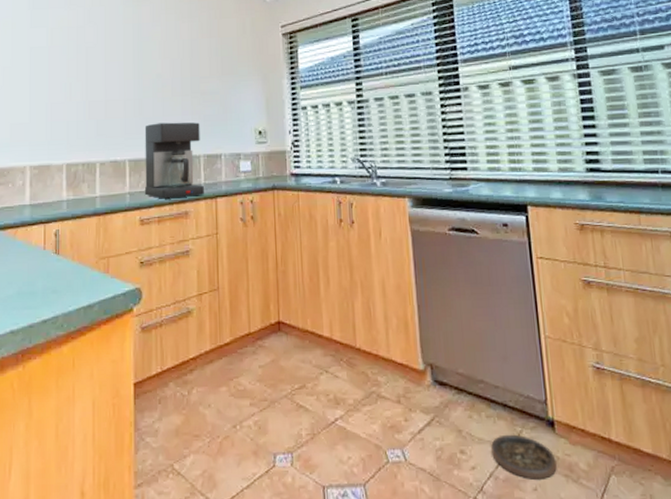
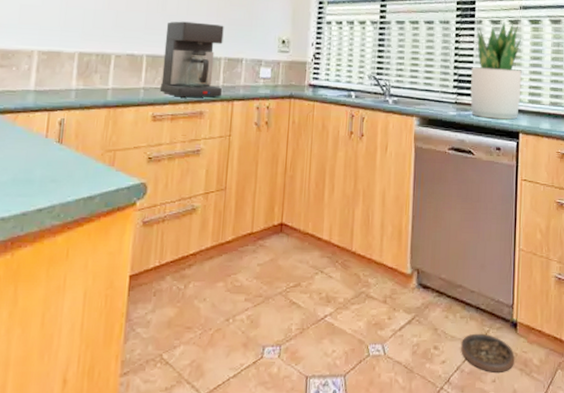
planter: none [463,85,524,193] -> present [470,21,522,120]

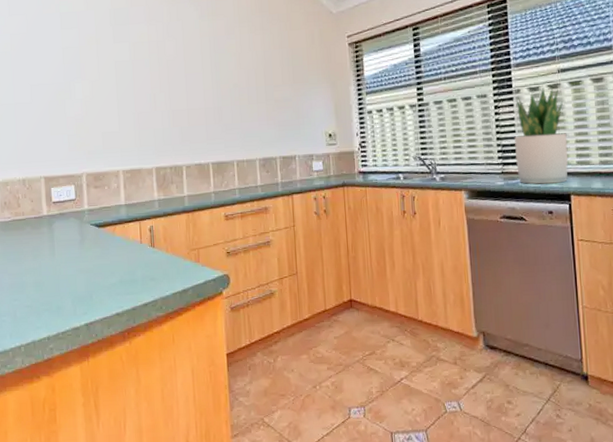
coffee maker: present [161,21,224,98] -> none [225,127,281,197]
pet bowl: present [461,333,515,374] -> none [534,387,589,423]

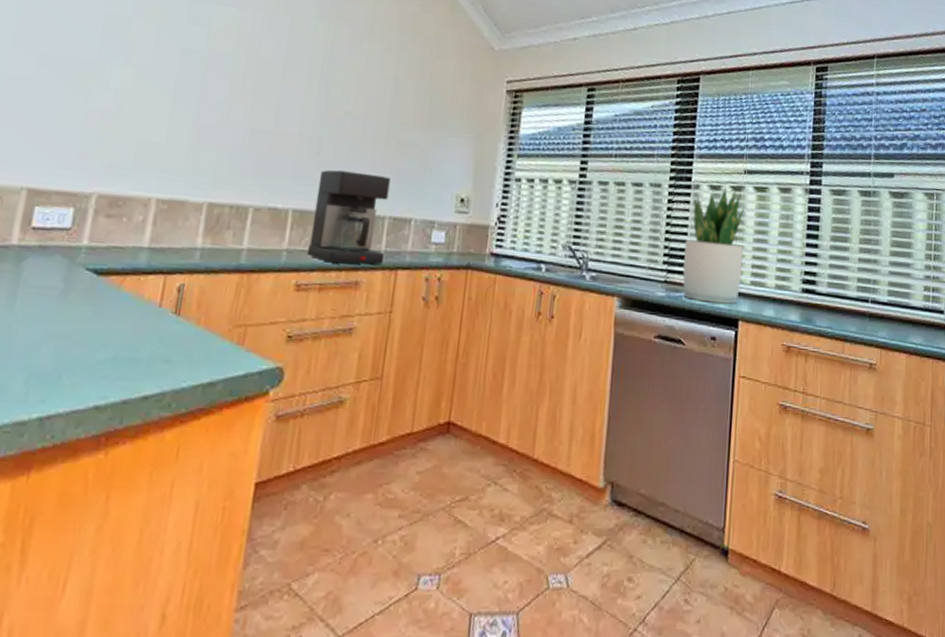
coffee maker: none [225,127,281,197] -> present [308,170,391,265]

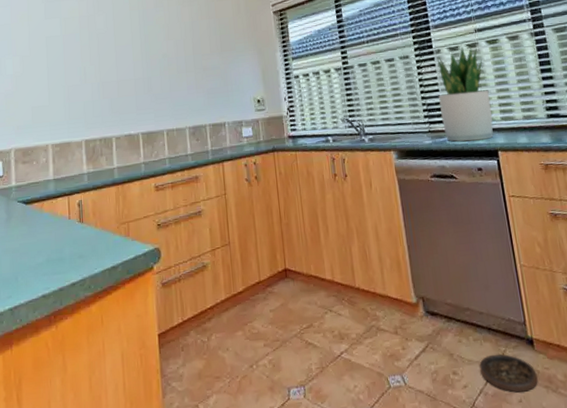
coffee maker: present [308,170,391,265] -> none [154,95,212,166]
pet bowl: none [660,562,724,612] -> present [479,354,538,393]

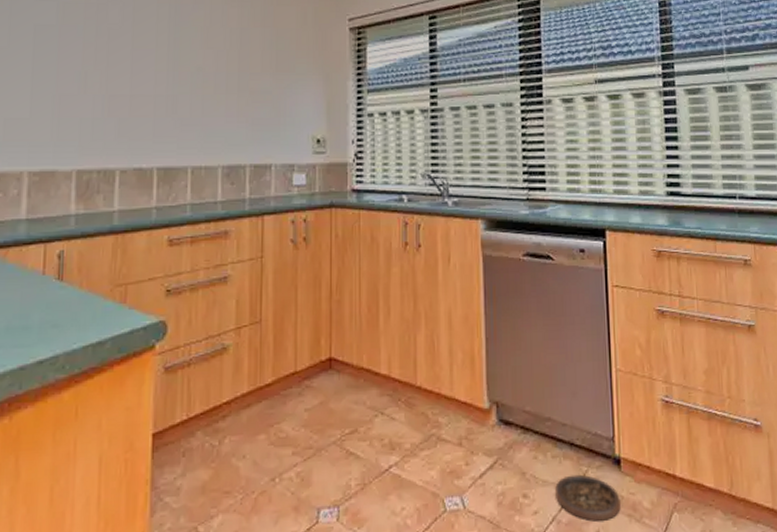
planter: present [437,46,494,142] -> none [542,99,604,216]

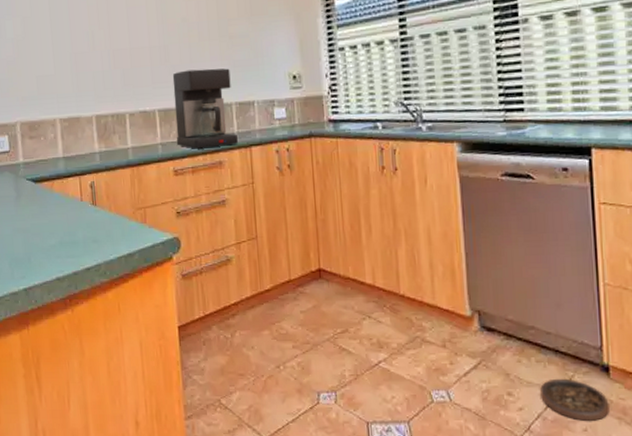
coffee maker: none [176,125,249,216] -> present [172,68,238,149]

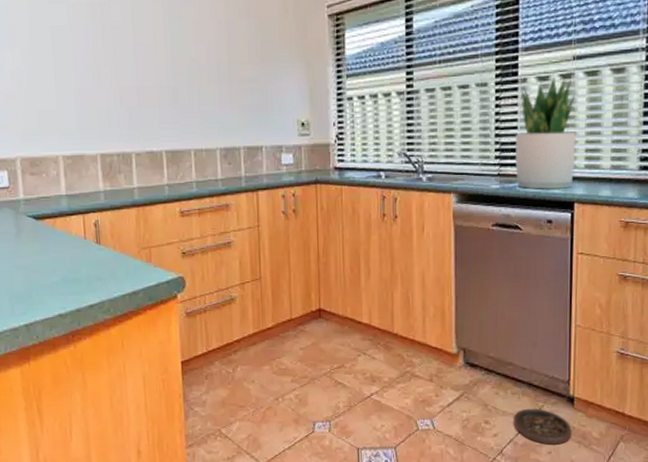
coffee maker: present [172,68,238,149] -> none [180,112,245,191]
planter: none [520,15,589,135] -> present [514,76,577,190]

